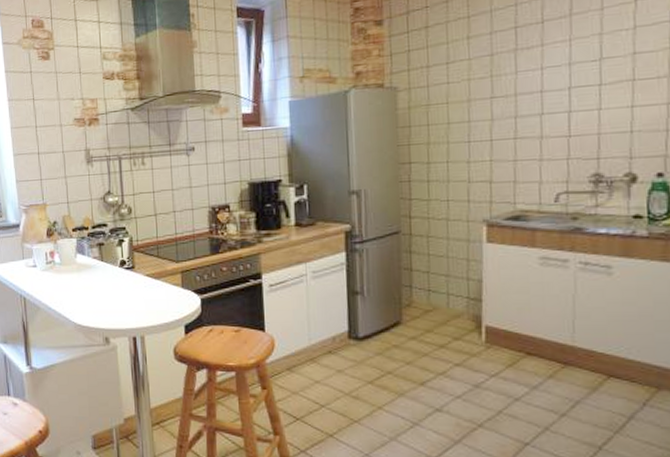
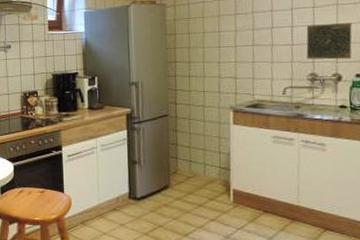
decorative tile: none [588,104,654,155] -> present [306,23,352,60]

